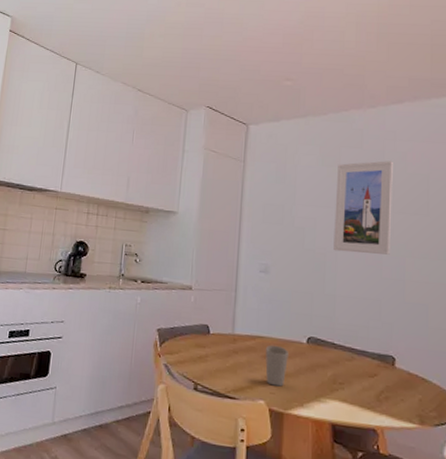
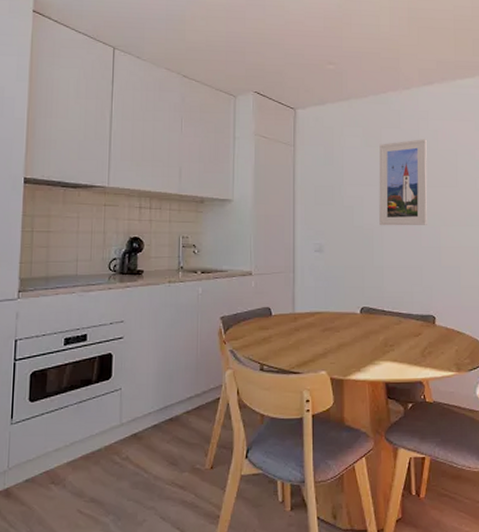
cup: present [265,345,289,387] -> none [323,318,345,356]

